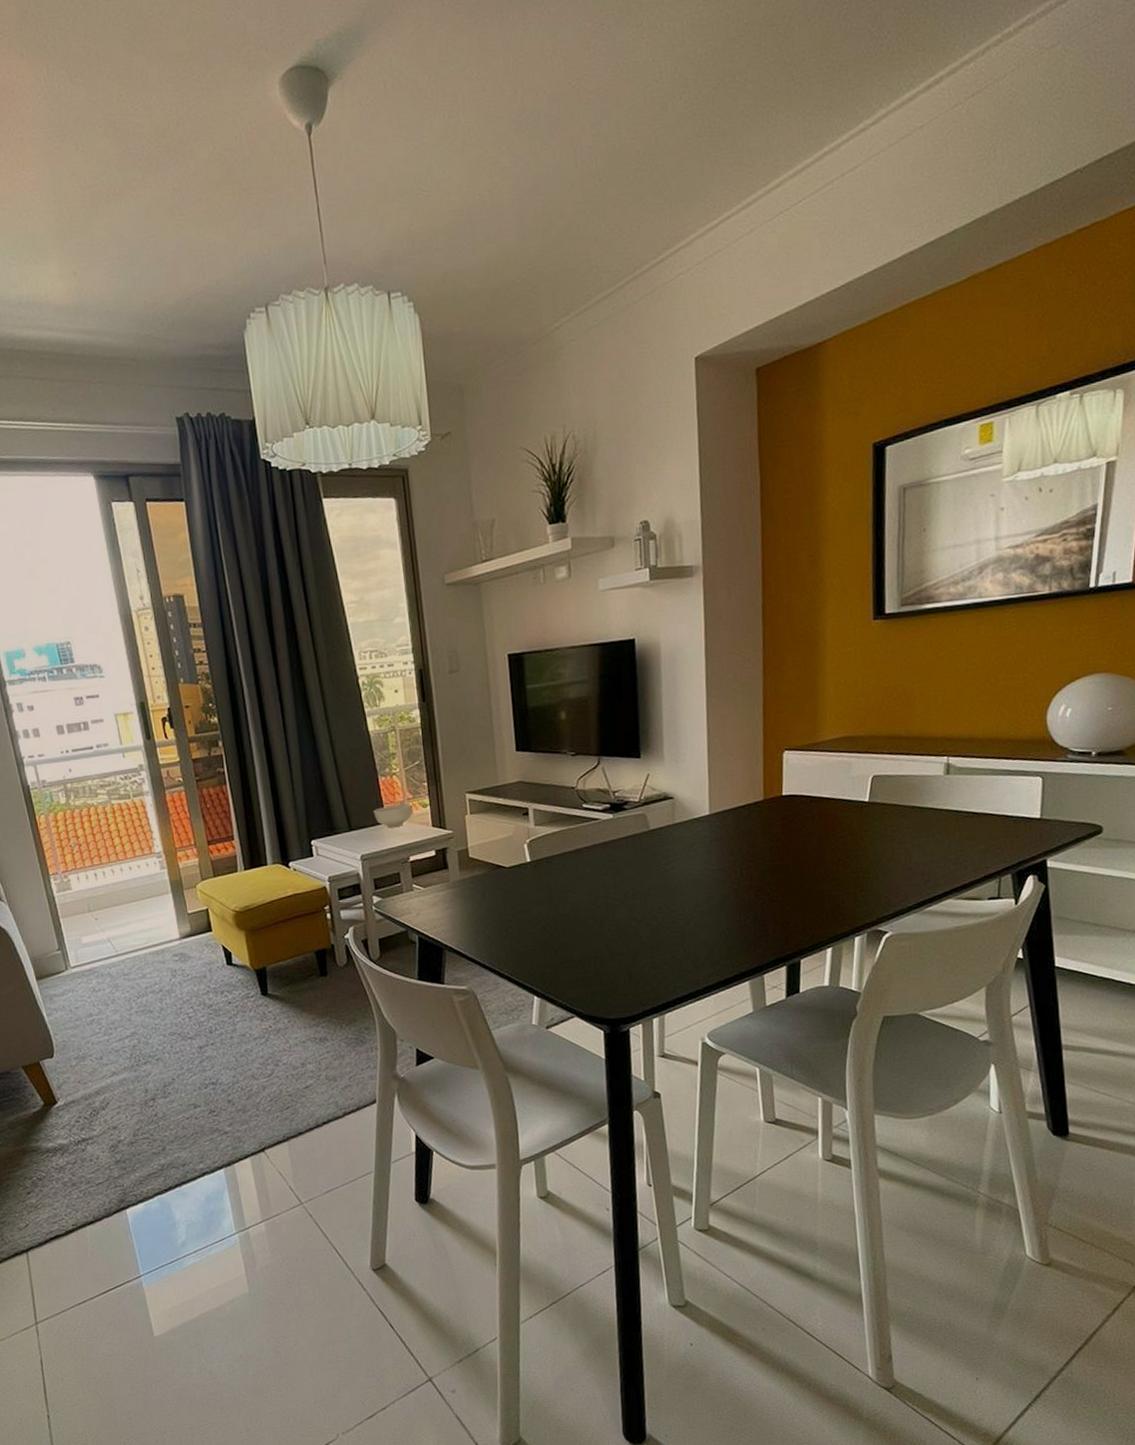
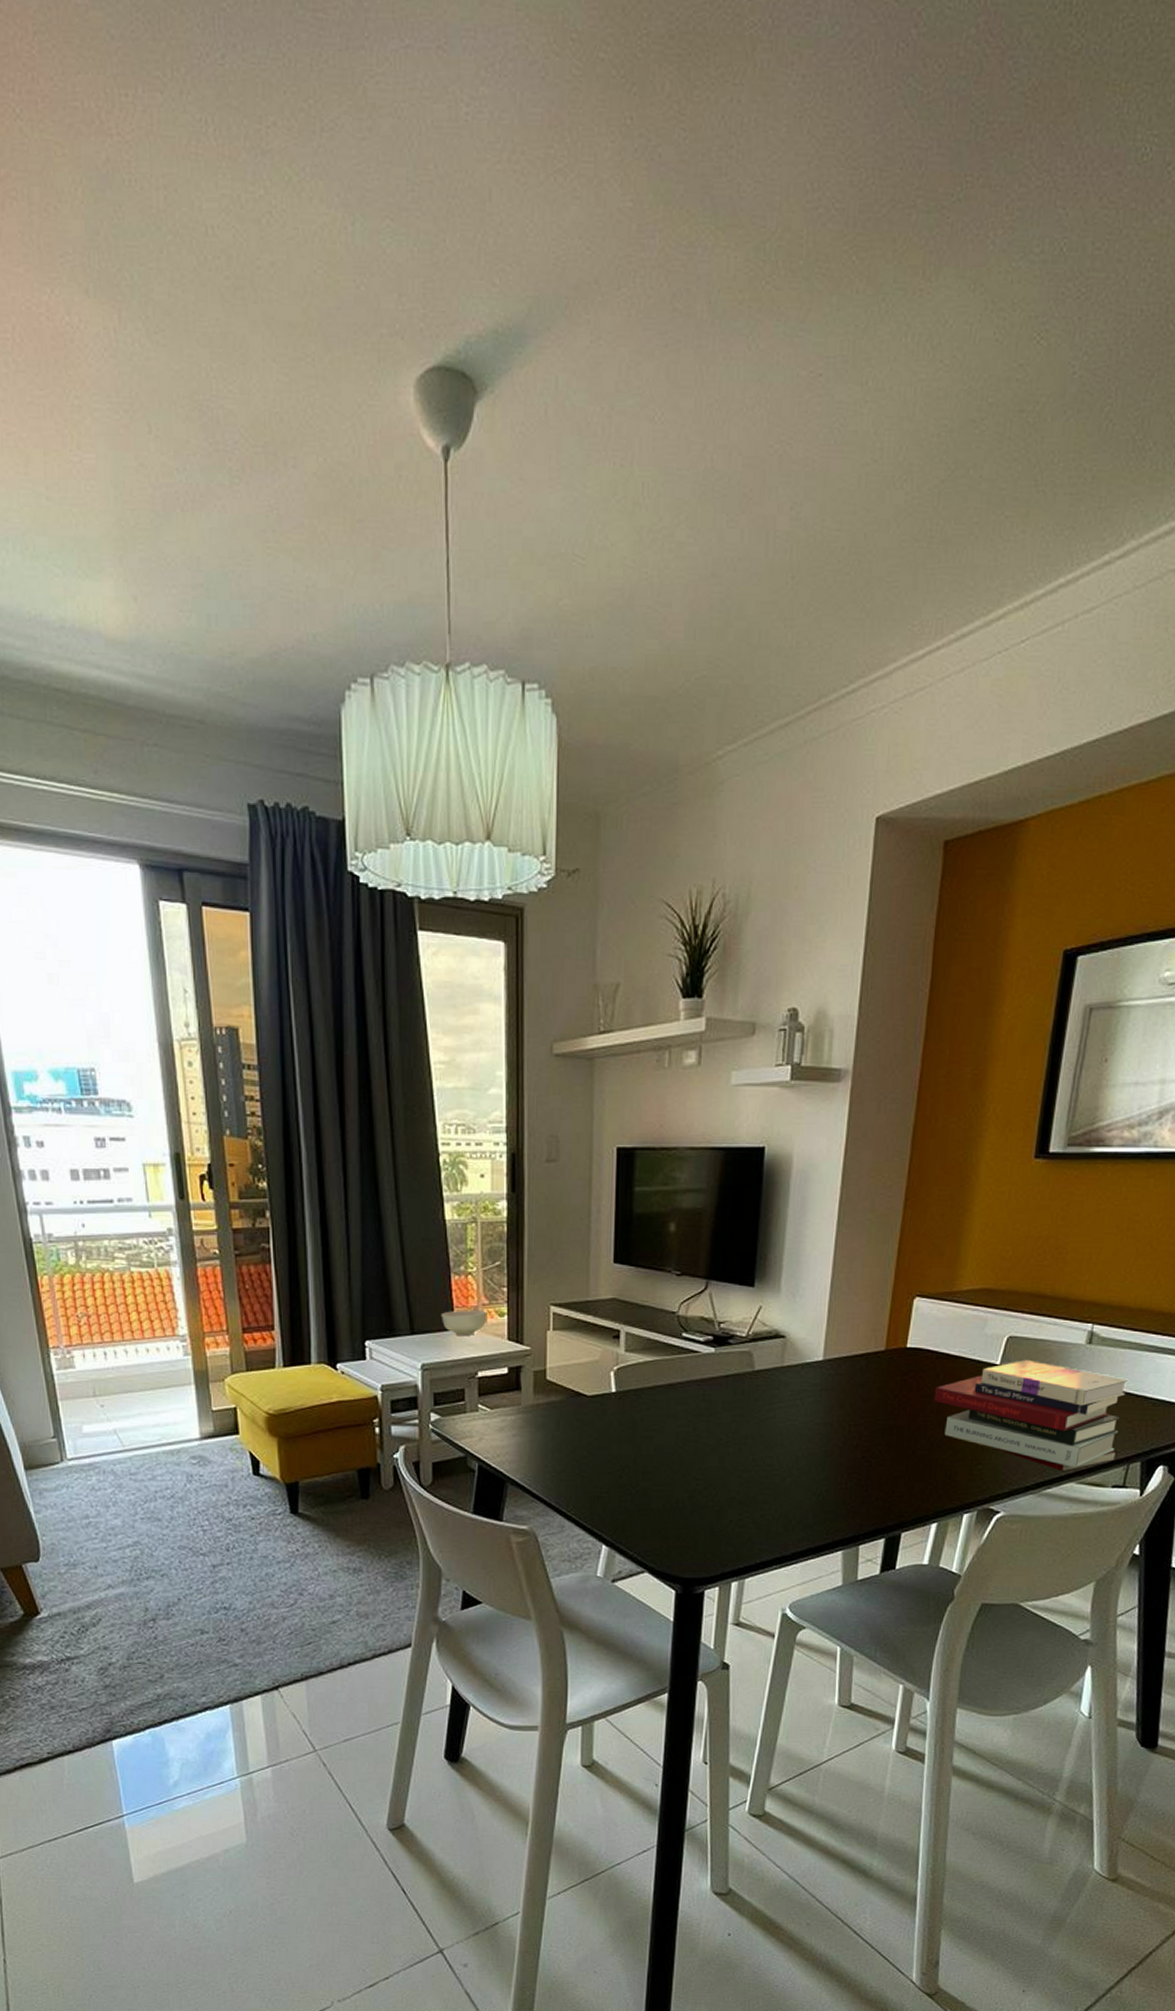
books: none [813,795,988,890] -> present [933,1360,1128,1471]

